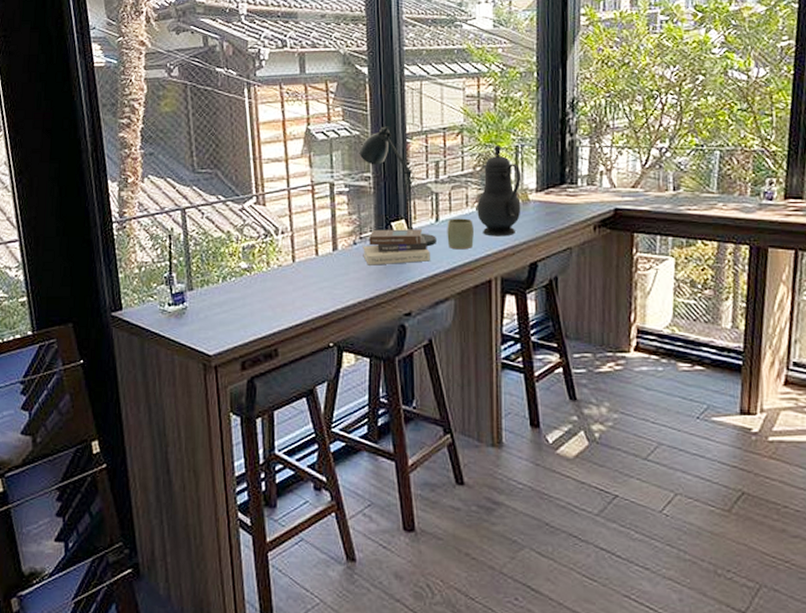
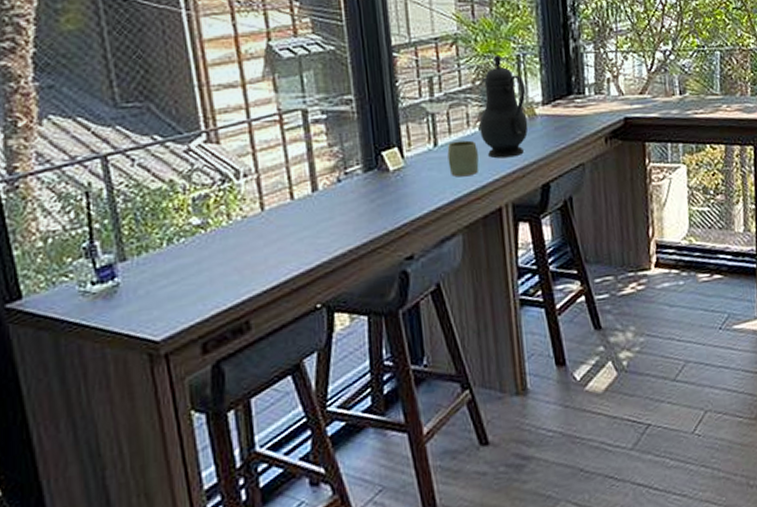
desk lamp: present [359,126,436,246] -> none [335,38,437,176]
books: present [363,229,430,265] -> none [349,156,431,205]

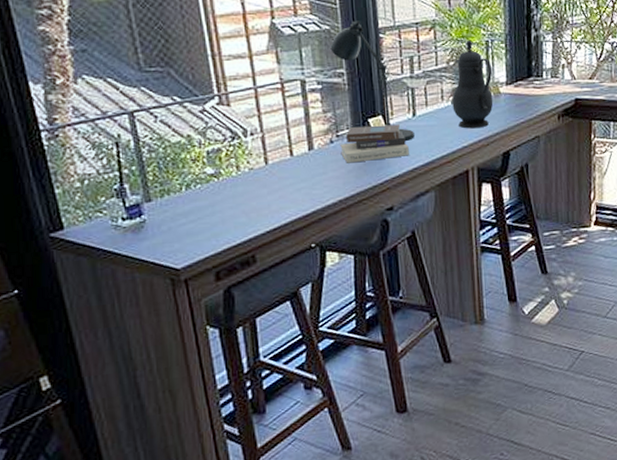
desk lamp: none [335,38,437,176] -> present [330,21,415,141]
books: none [349,156,431,205] -> present [340,124,409,163]
mug: present [447,140,479,177] -> none [424,112,451,143]

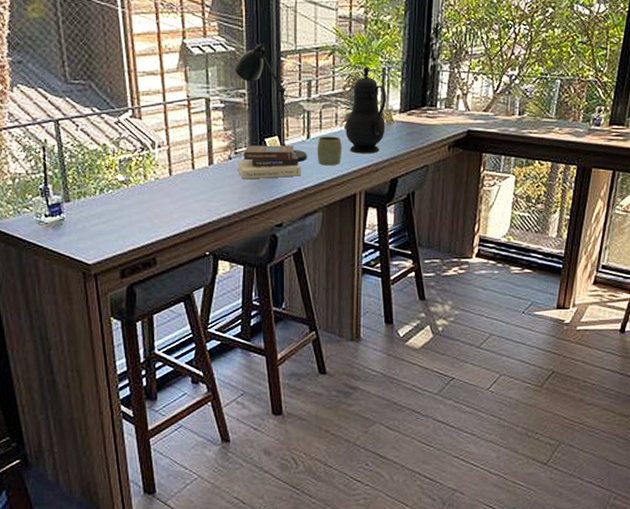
mug: none [424,112,451,143] -> present [317,136,342,166]

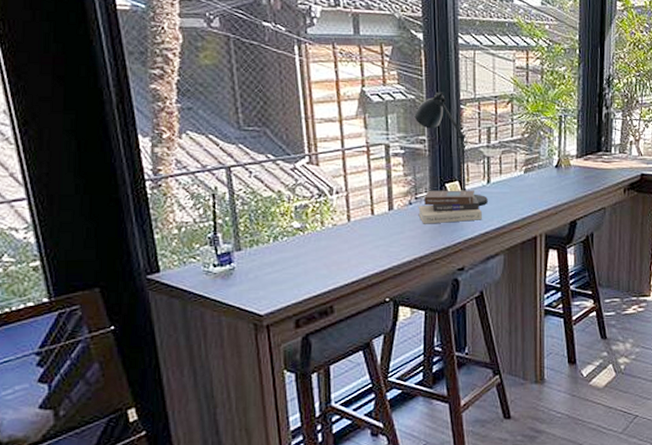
mug: present [317,136,342,166] -> none [497,181,522,209]
coffeepot: present [345,66,387,154] -> none [525,114,564,198]

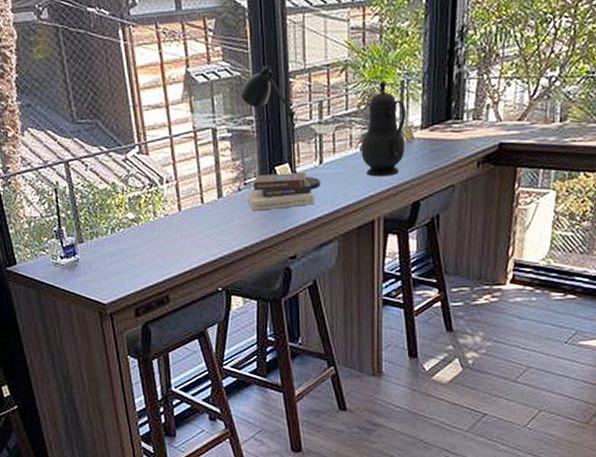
coffeepot: none [525,114,564,198] -> present [361,80,407,177]

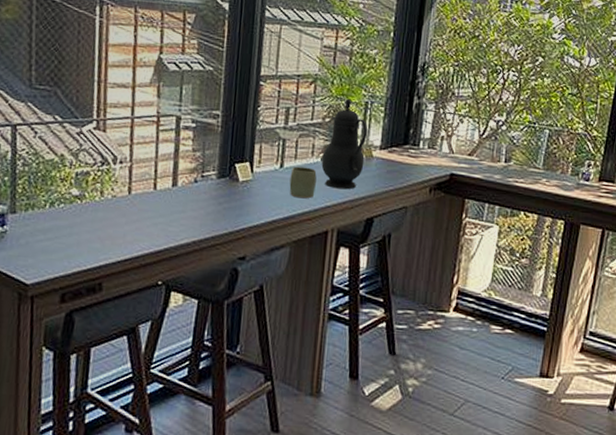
desk lamp: present [240,65,320,189] -> none [210,65,279,192]
books: present [247,172,314,211] -> none [203,169,271,207]
mug: none [331,159,357,192] -> present [289,166,317,199]

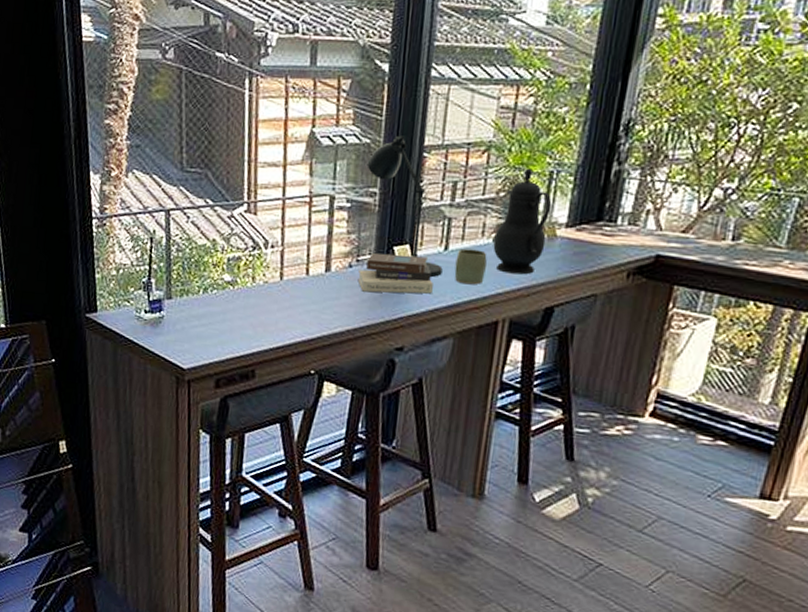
books: none [203,169,271,207] -> present [358,252,433,294]
desk lamp: none [210,65,279,192] -> present [367,135,443,277]

